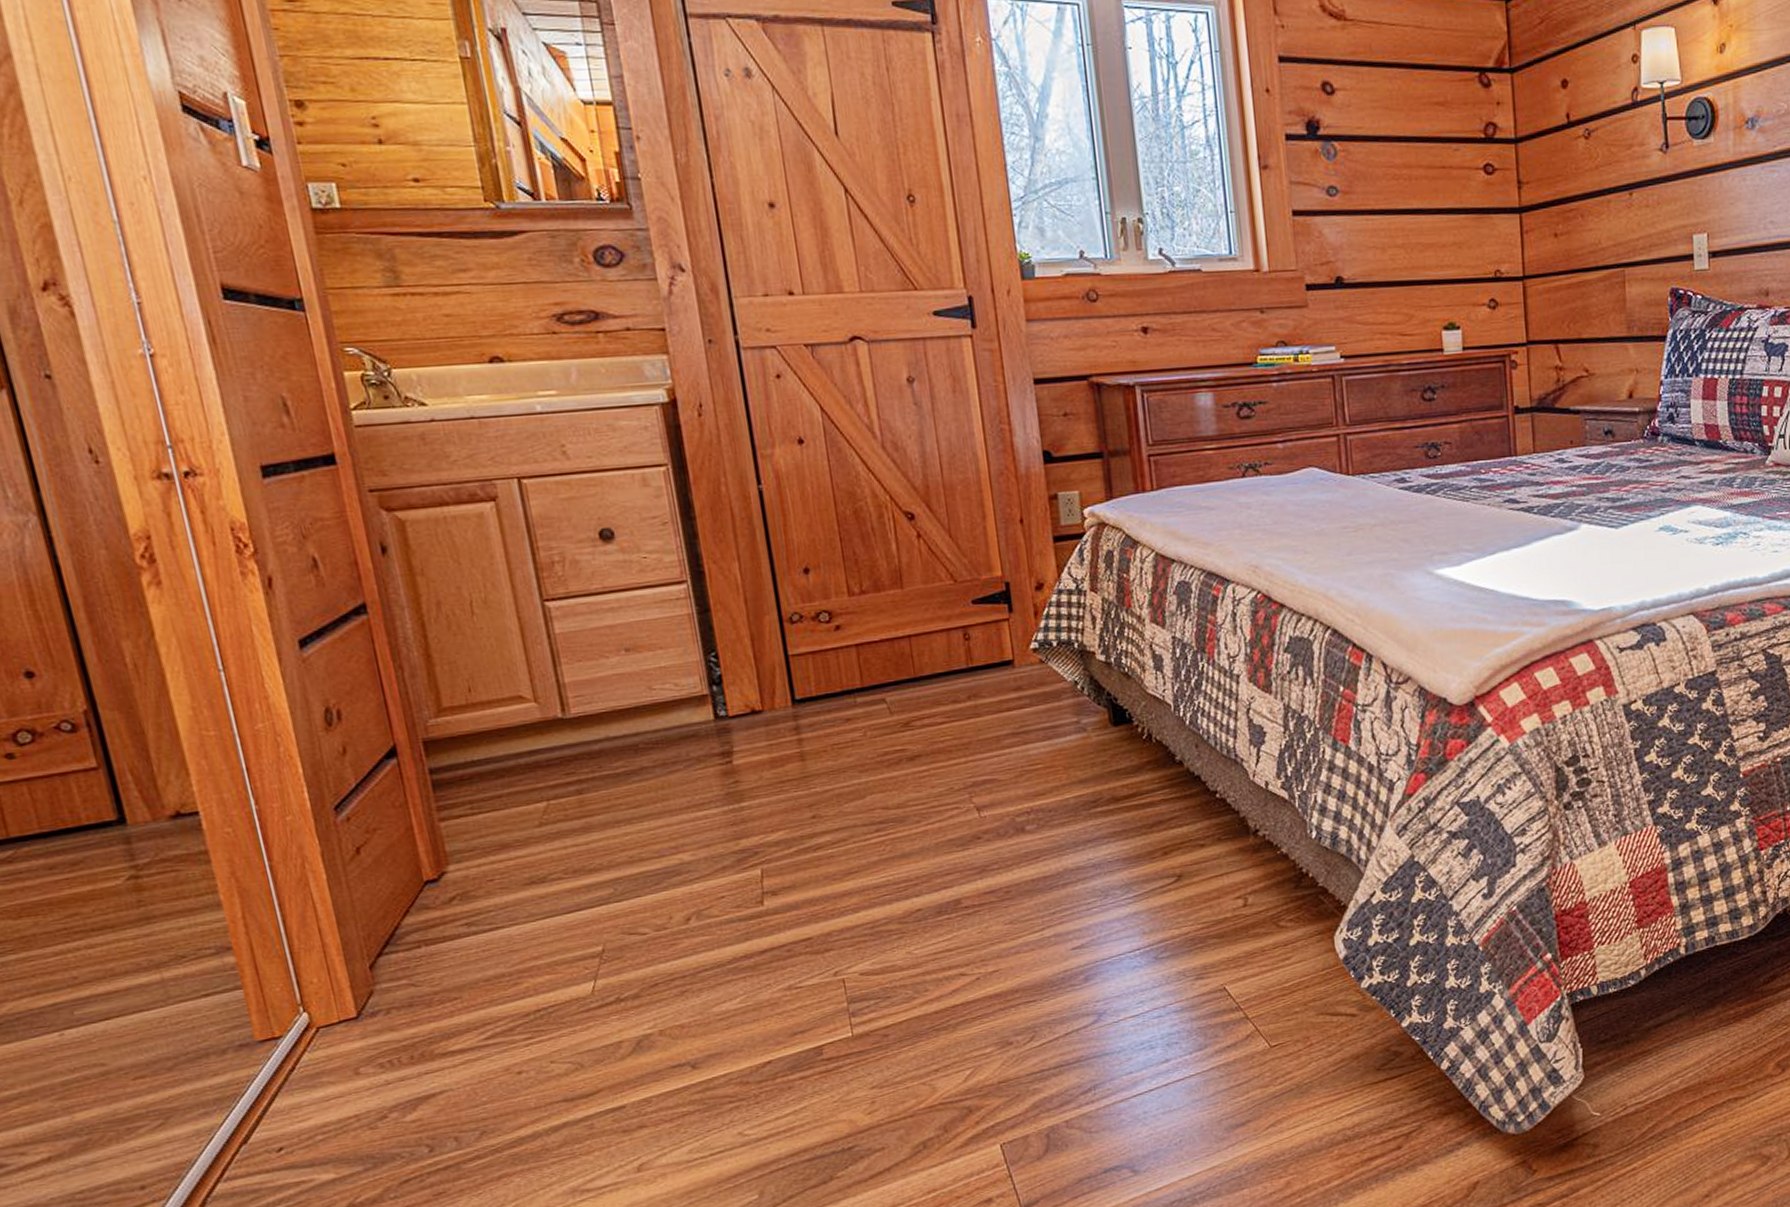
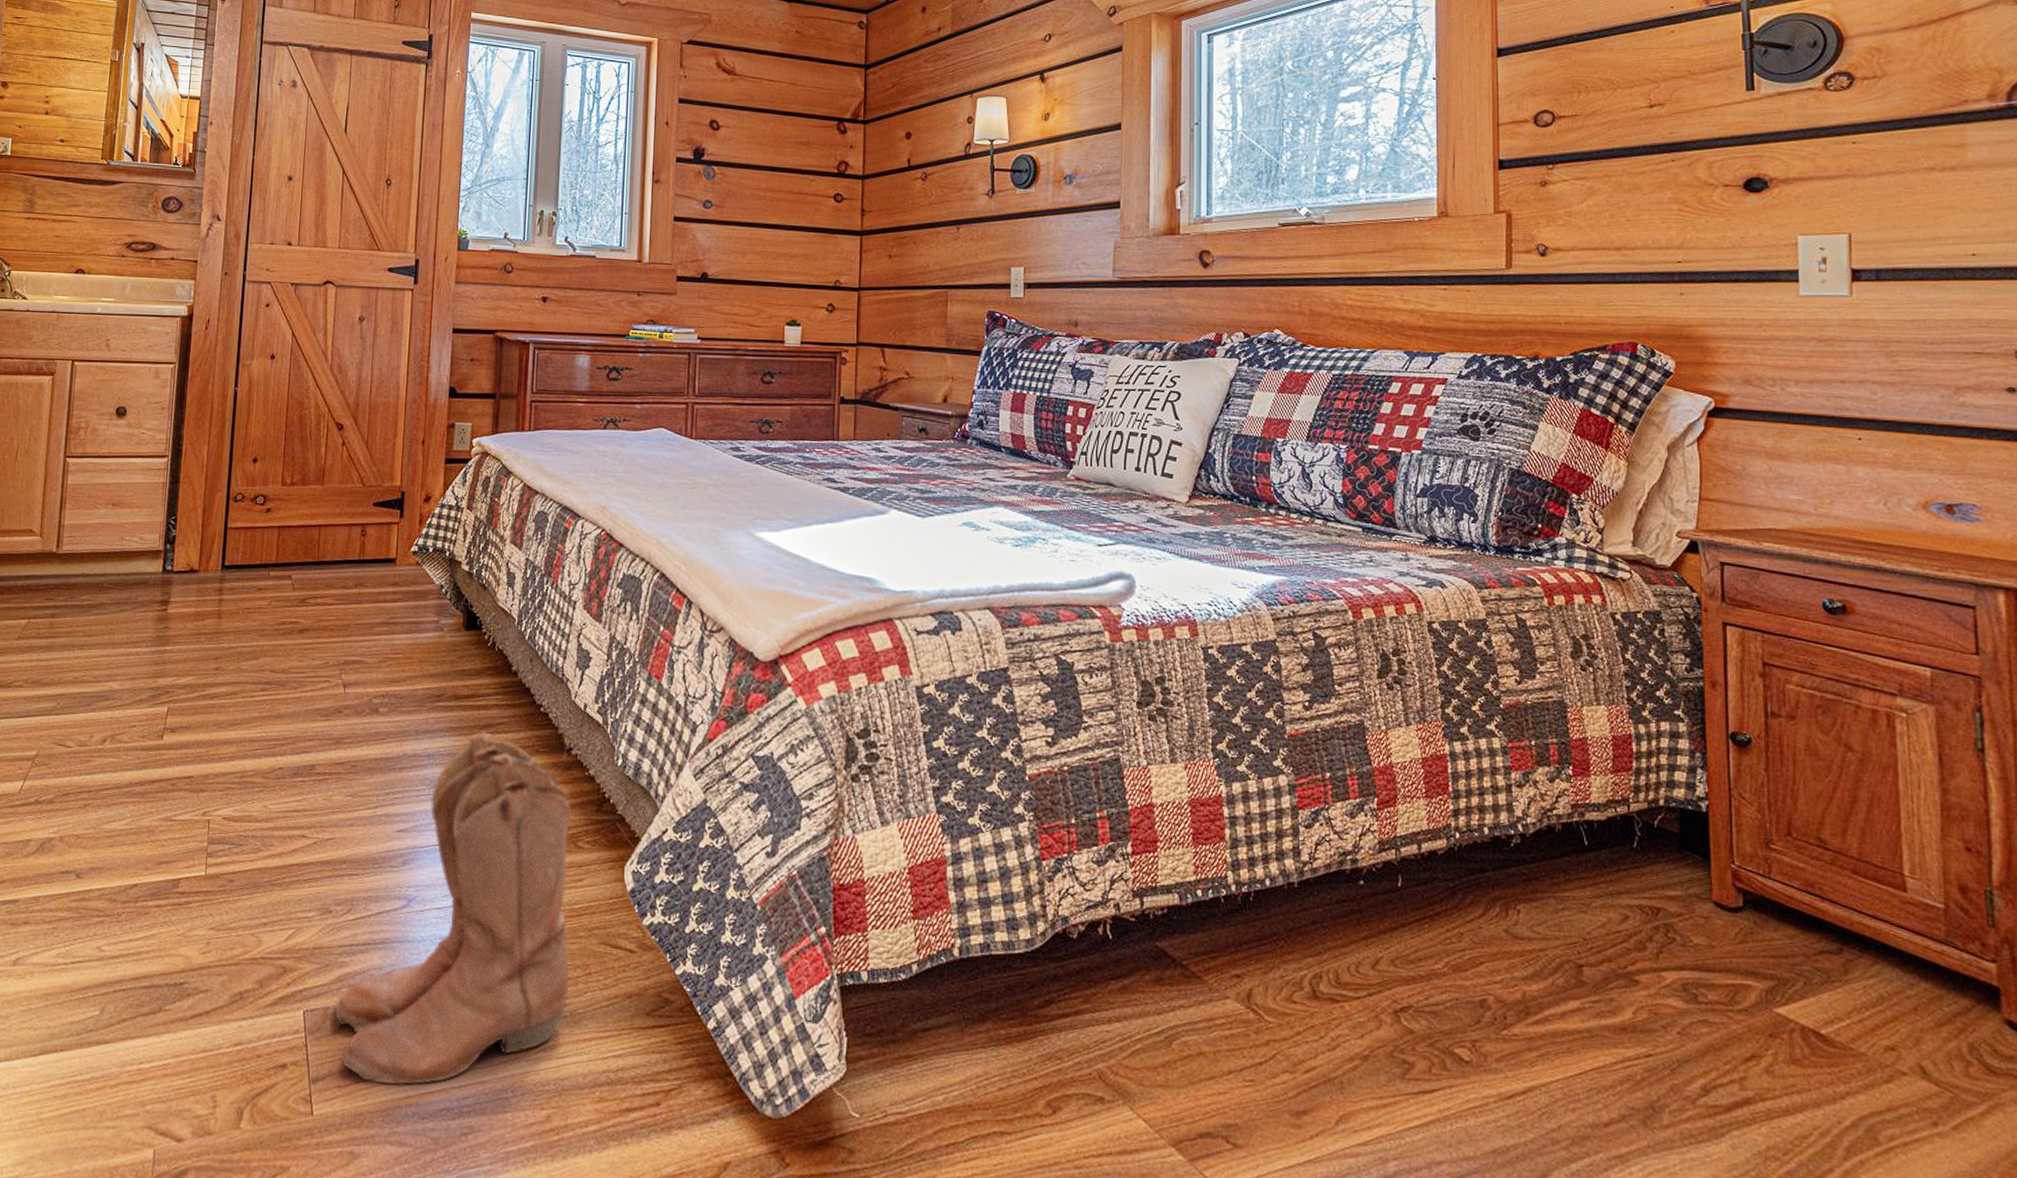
boots: none [1033,829,1292,1195] -> present [333,731,571,1086]

